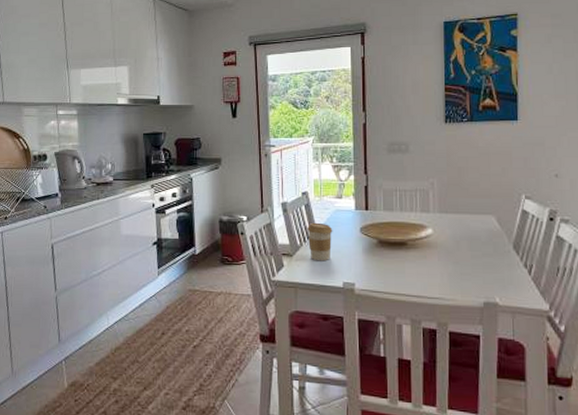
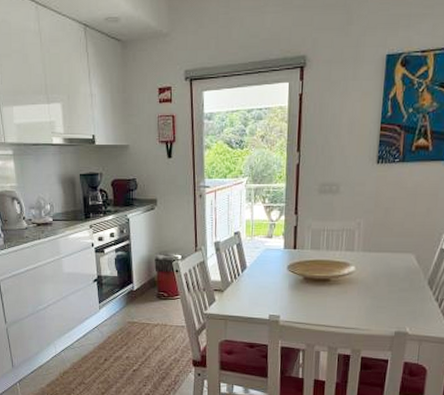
coffee cup: present [307,222,333,261] -> none [238,260,262,296]

